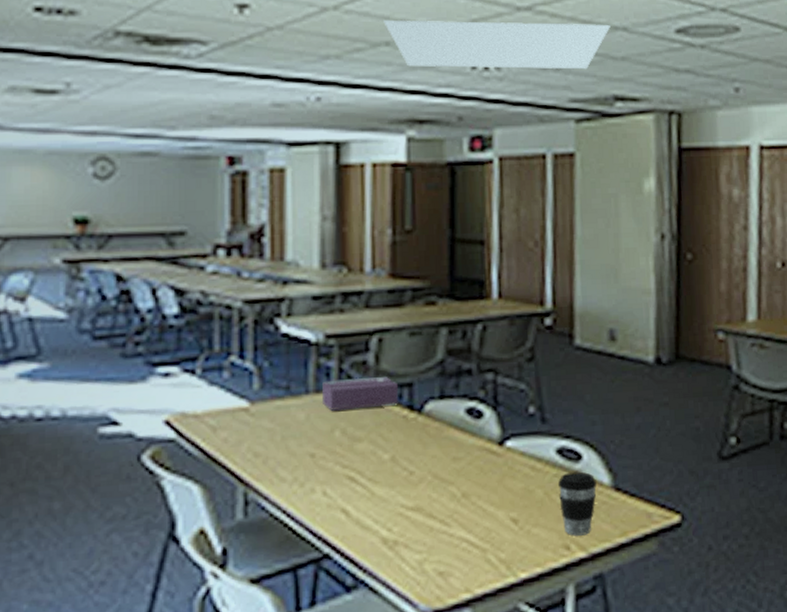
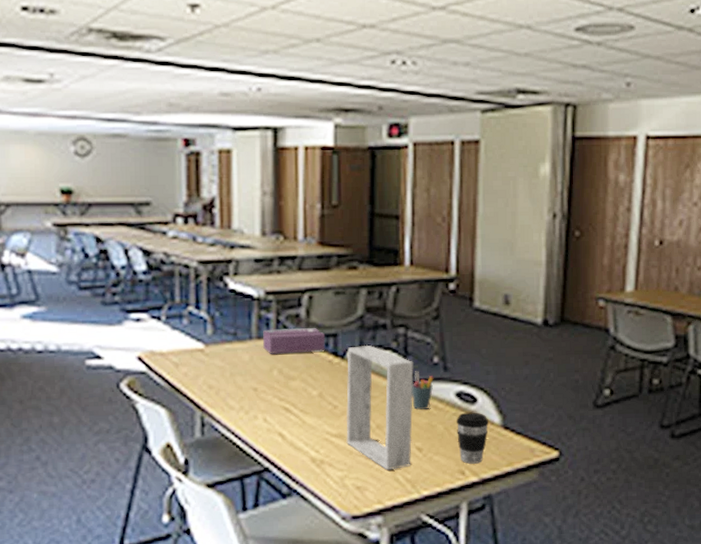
light panel: present [383,19,611,70] -> none [315,18,516,65]
picture frame: none [424,395,506,550] -> present [346,344,414,471]
pen holder: none [504,424,530,472] -> present [412,371,434,410]

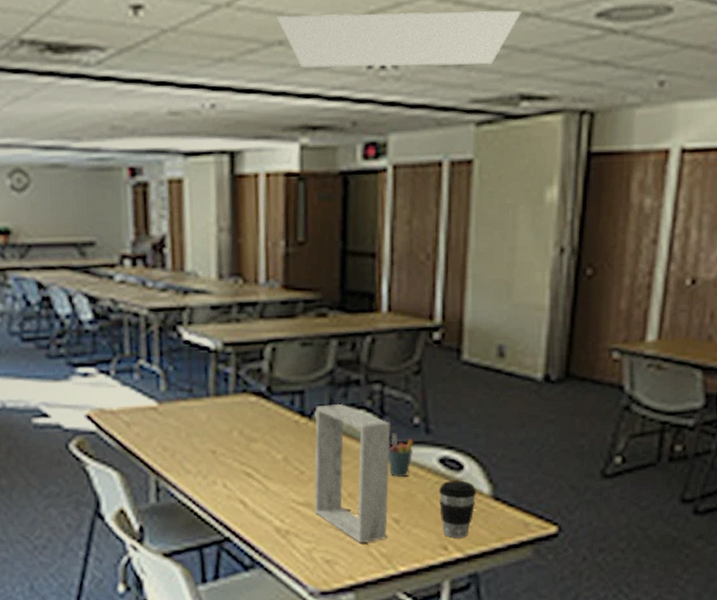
tissue box: present [263,327,325,355] -> none [221,383,290,414]
light panel: none [315,18,516,65] -> present [277,10,521,68]

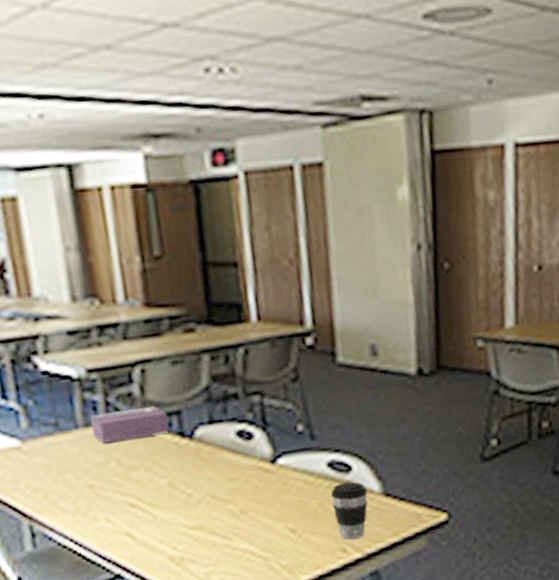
tissue box: none [221,383,290,414] -> present [90,405,169,444]
light panel: present [277,10,521,68] -> none [100,11,352,73]
picture frame: present [314,403,391,544] -> none [195,419,285,559]
pen holder: present [388,433,414,477] -> none [275,443,301,487]

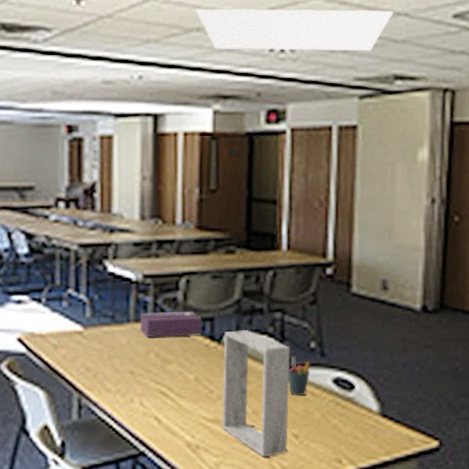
light panel: none [100,11,352,73] -> present [195,8,393,51]
picture frame: none [195,419,285,559] -> present [222,329,291,457]
pen holder: none [275,443,301,487] -> present [288,356,311,396]
coffee cup: present [331,481,369,540] -> none [334,399,367,452]

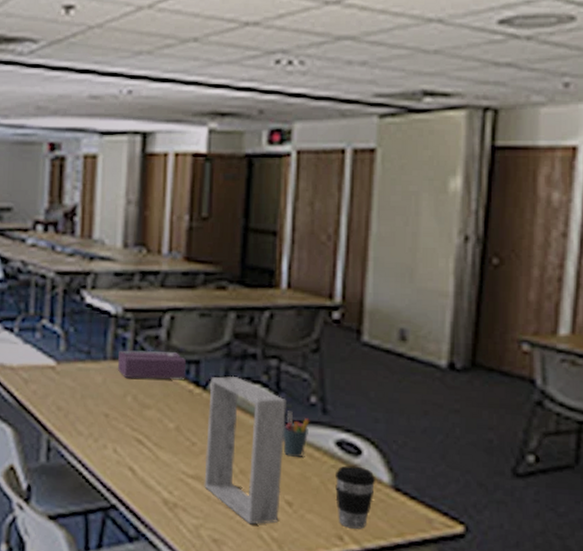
light panel: present [195,8,393,51] -> none [193,16,424,64]
coffee cup: none [334,399,367,452] -> present [335,465,376,529]

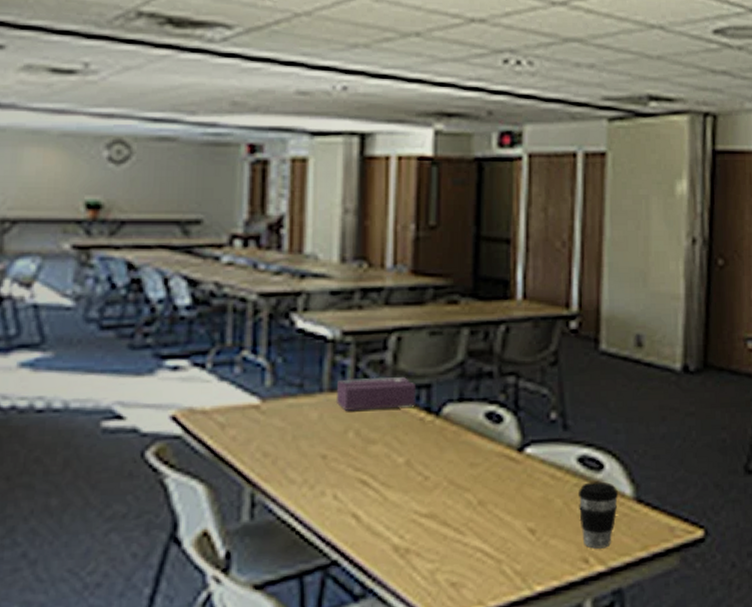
picture frame: present [204,375,286,525] -> none [439,397,526,560]
pen holder: present [283,411,310,457] -> none [523,430,551,480]

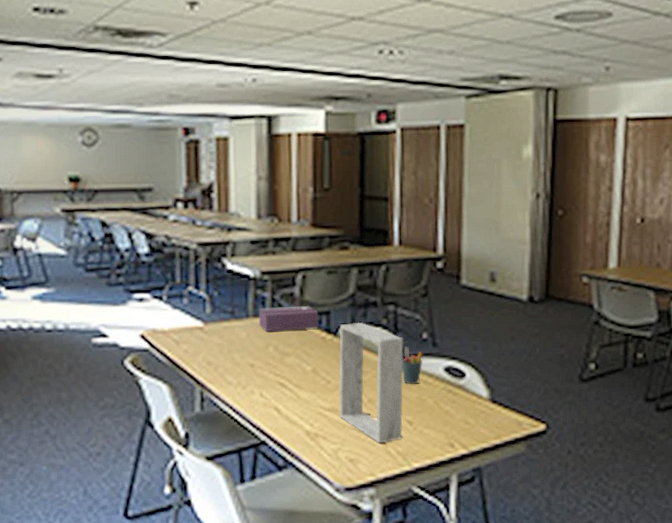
picture frame: none [439,397,526,560] -> present [339,322,404,444]
pen holder: none [523,430,551,480] -> present [402,347,423,384]
coffee cup: present [579,481,619,549] -> none [446,386,478,437]

